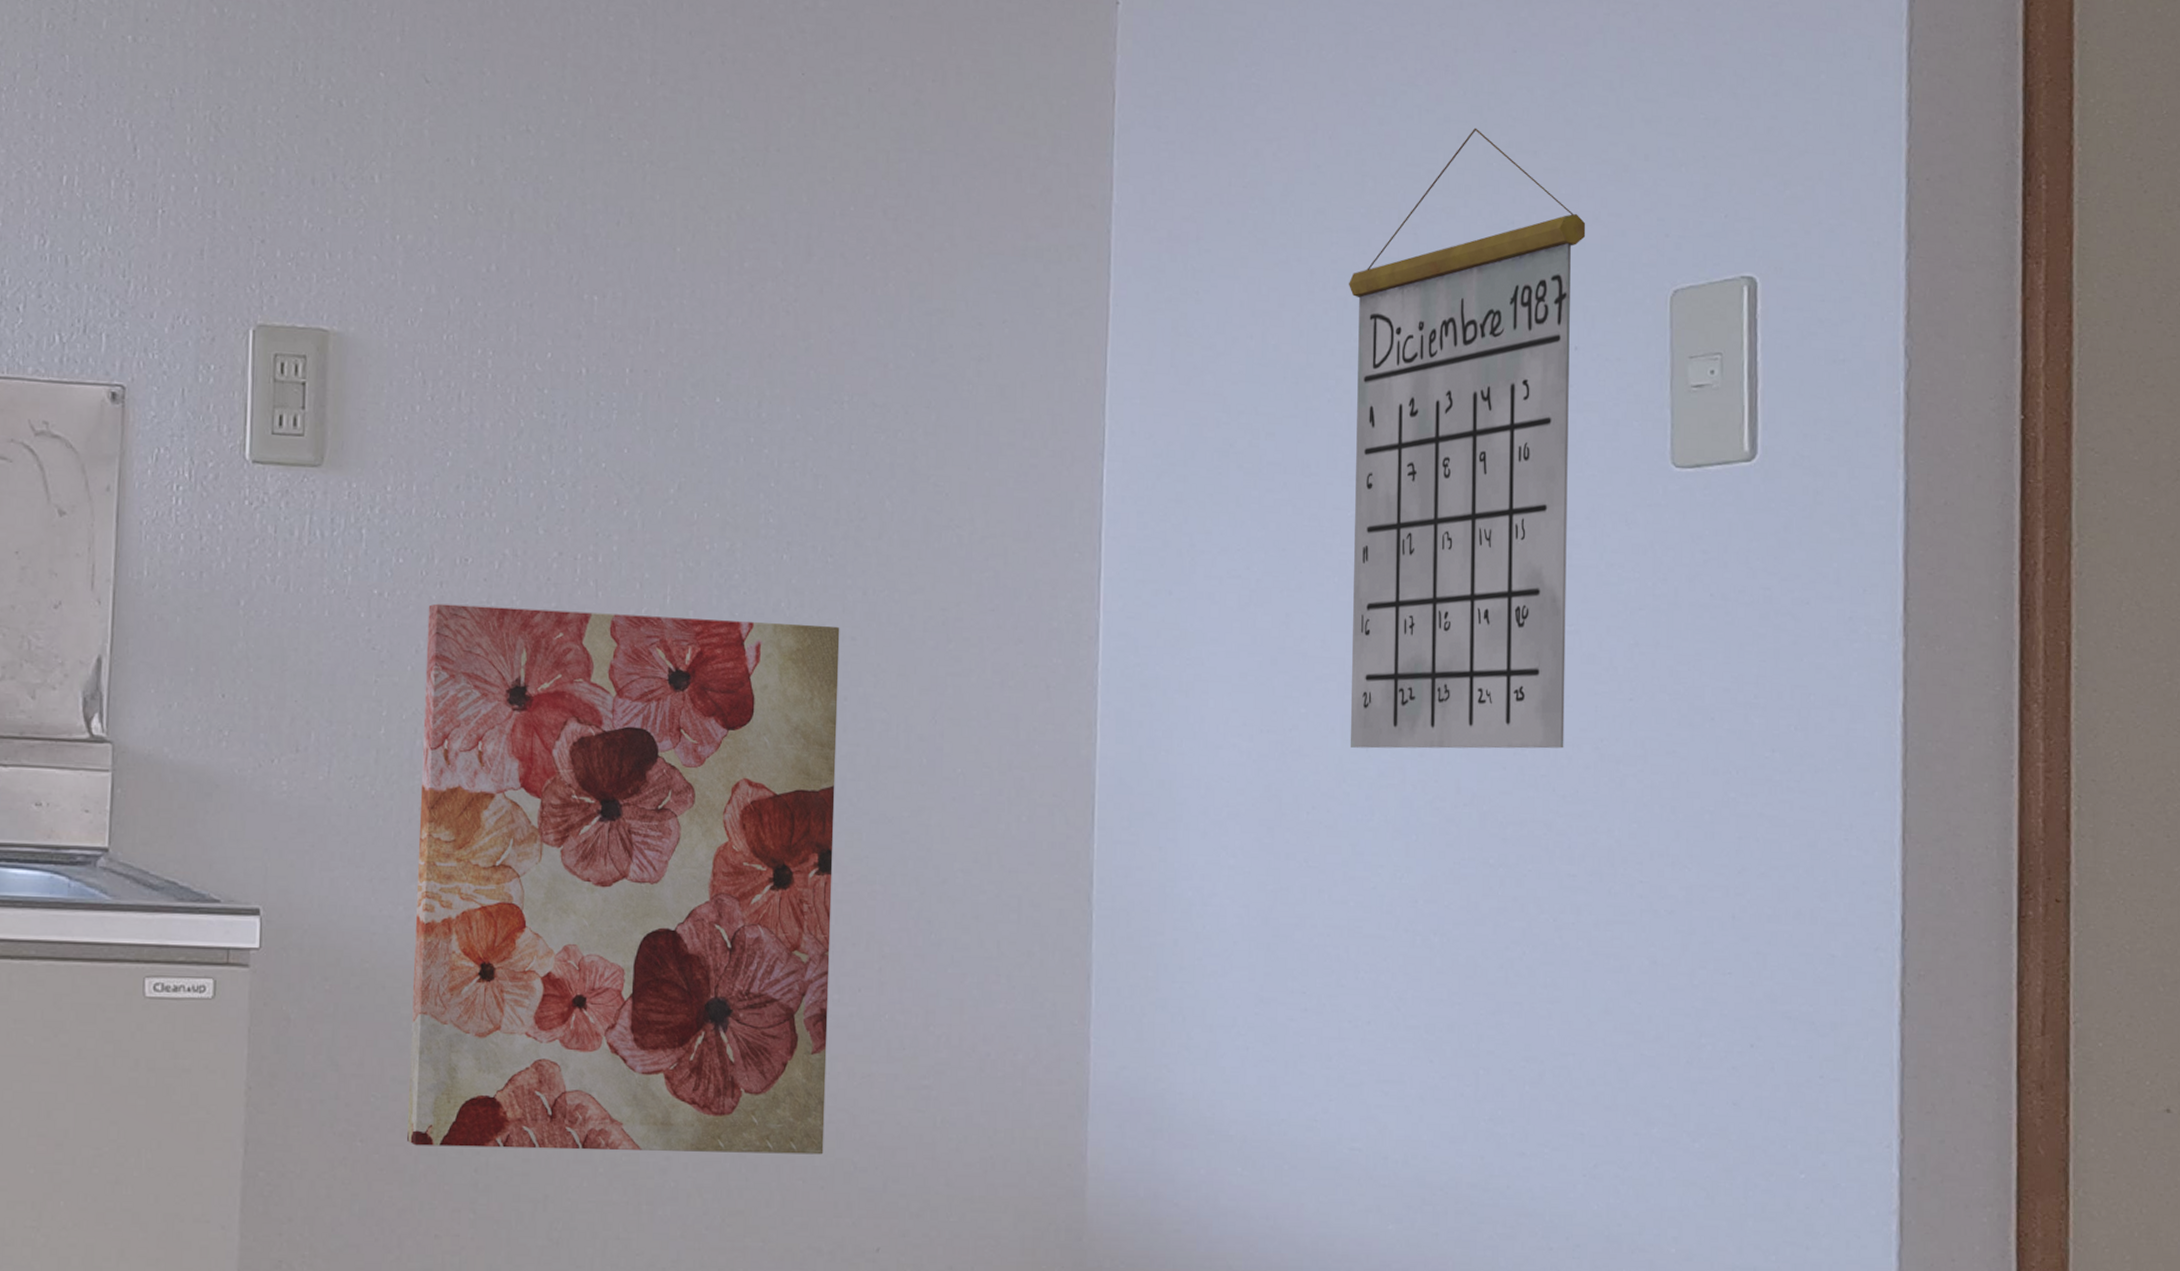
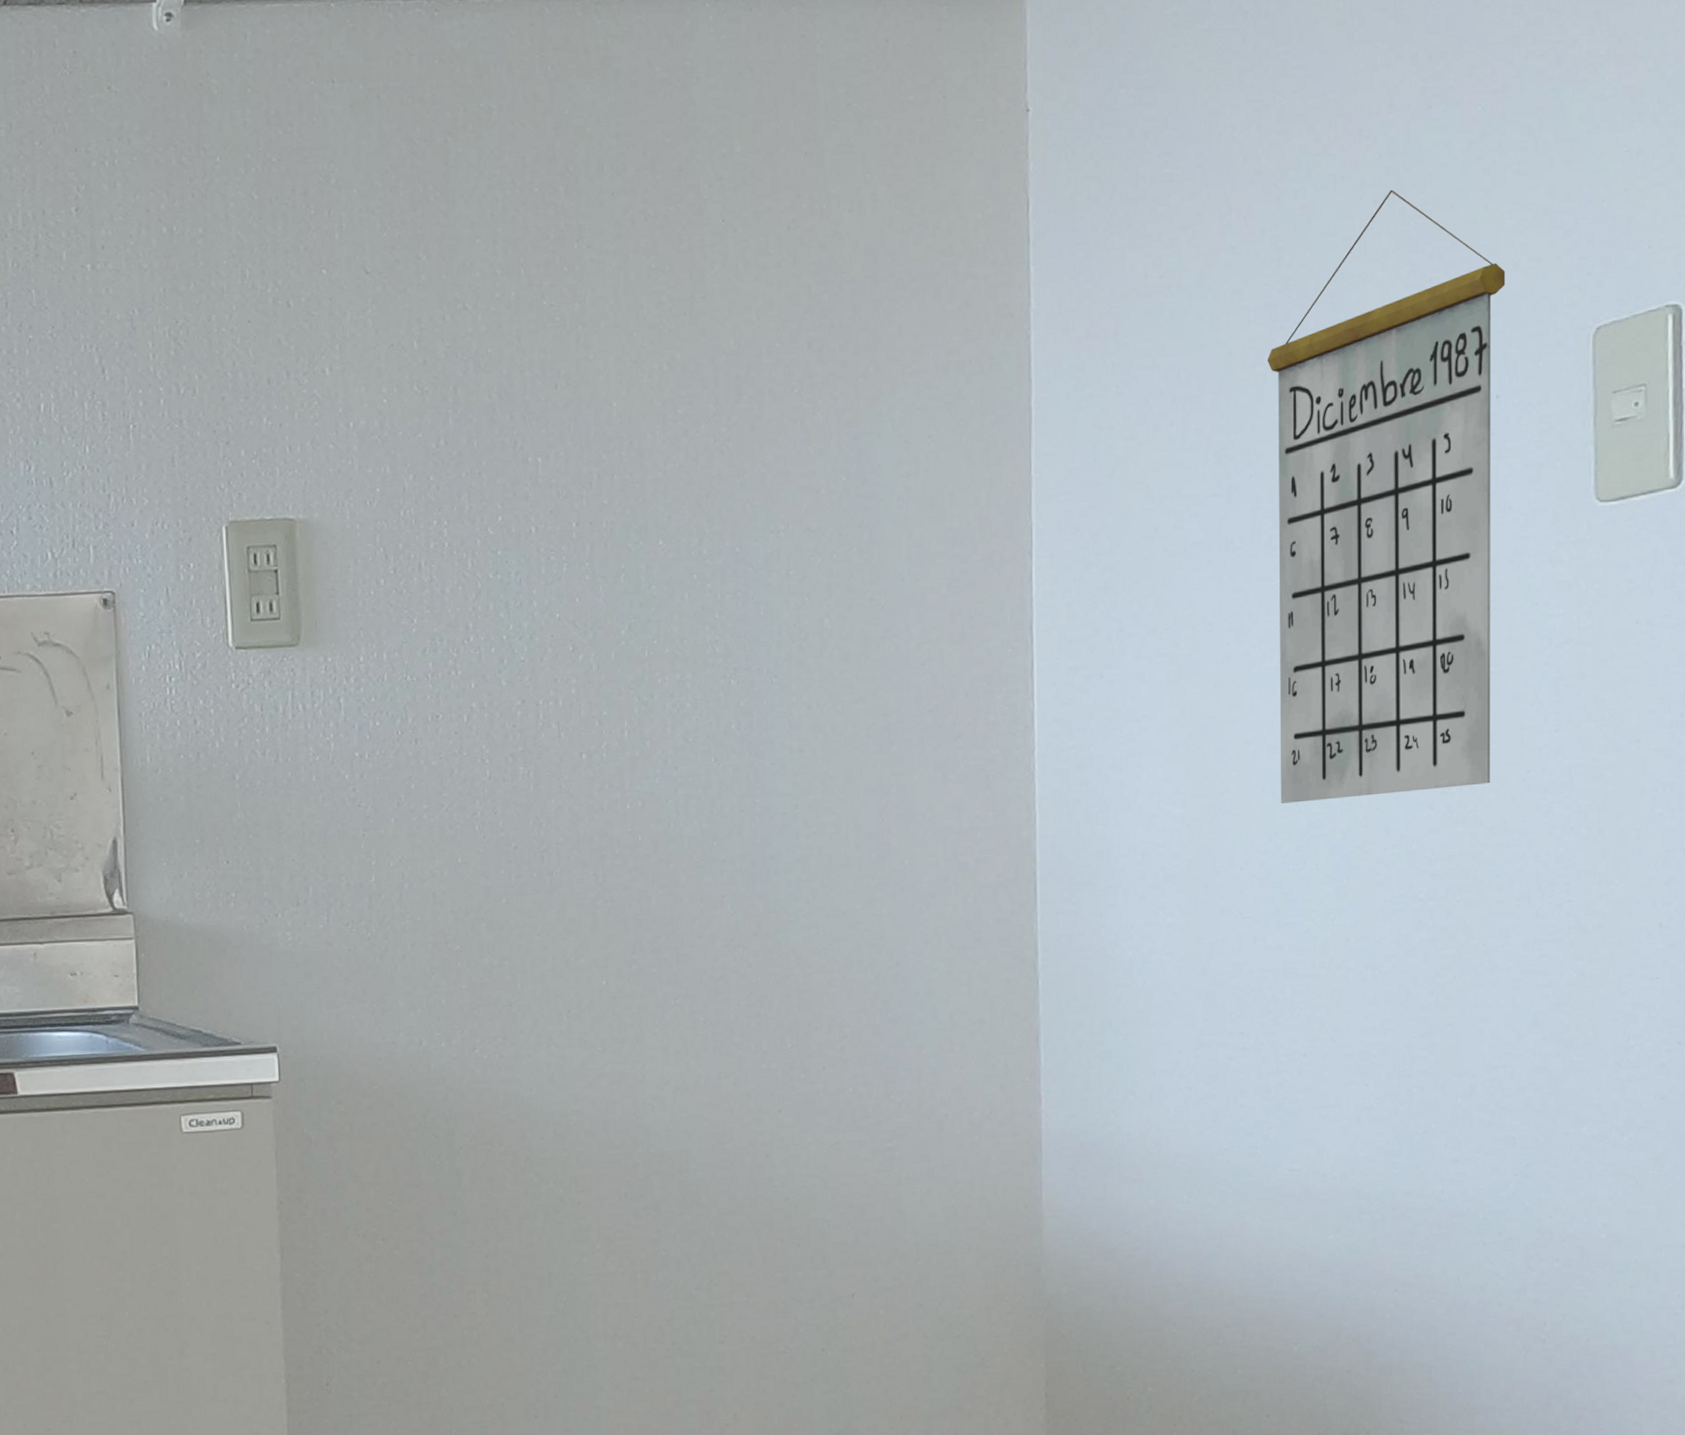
wall art: present [407,603,840,1155] -> none [406,741,799,1240]

